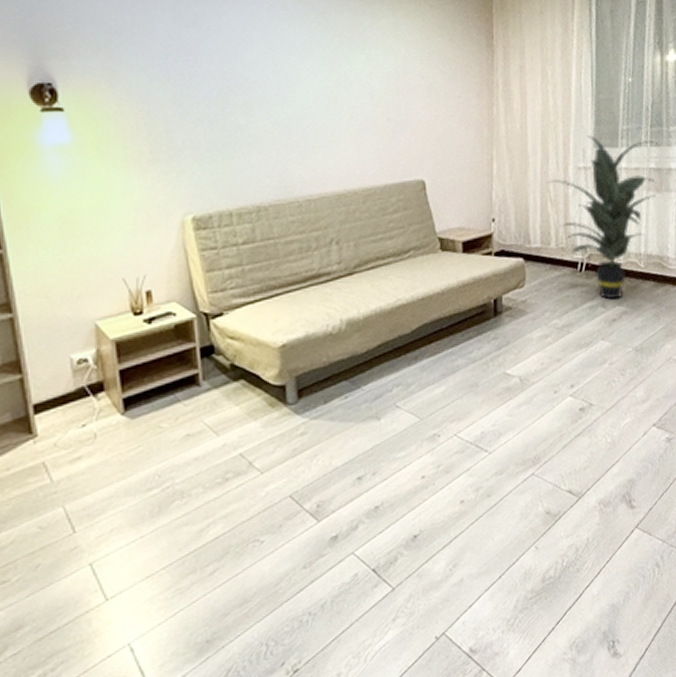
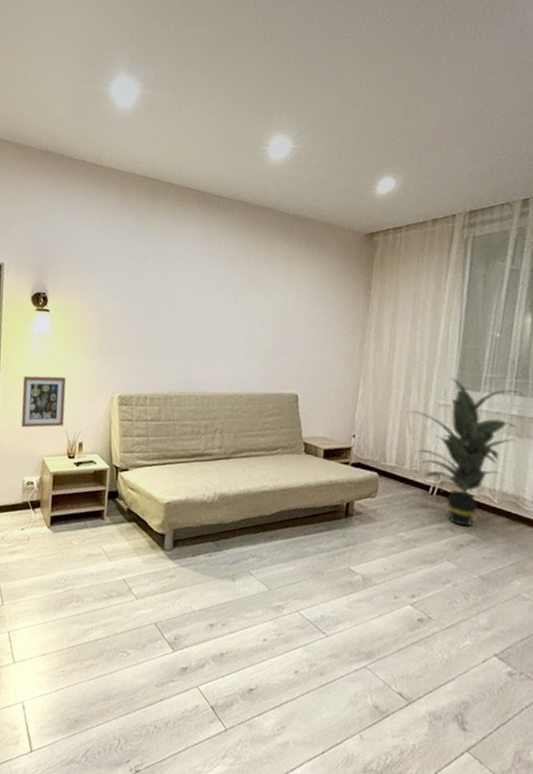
picture frame: none [40,204,118,287] -> present [21,375,66,428]

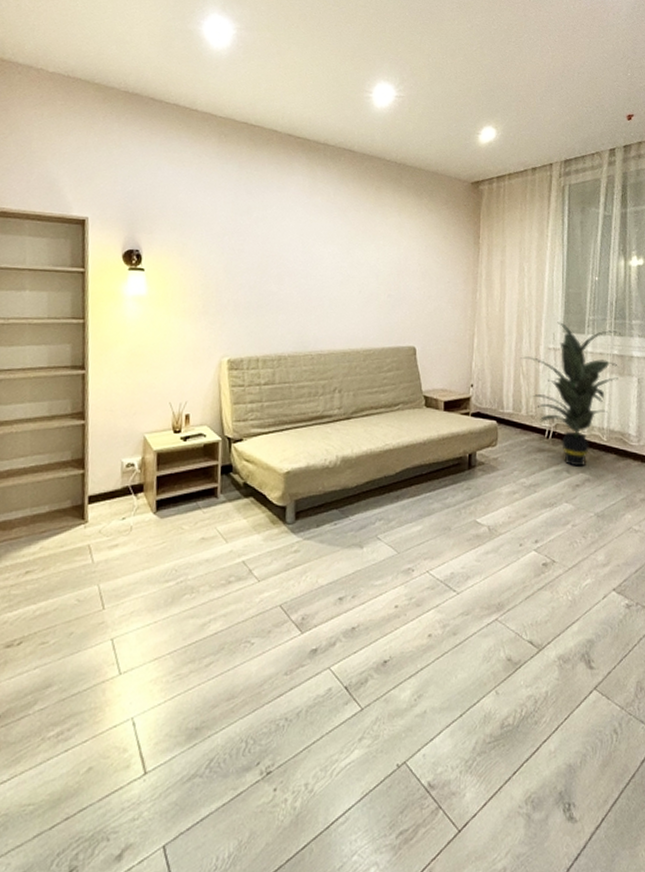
picture frame: present [21,375,66,428] -> none [116,342,168,403]

